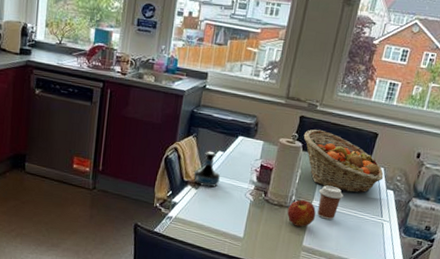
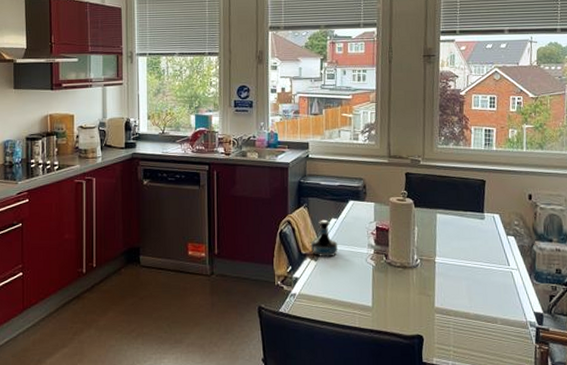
apple: present [287,200,316,227] -> none [412,258,442,287]
fruit basket: present [303,129,384,193] -> none [412,184,501,244]
coffee cup: present [317,185,343,220] -> none [439,239,465,275]

